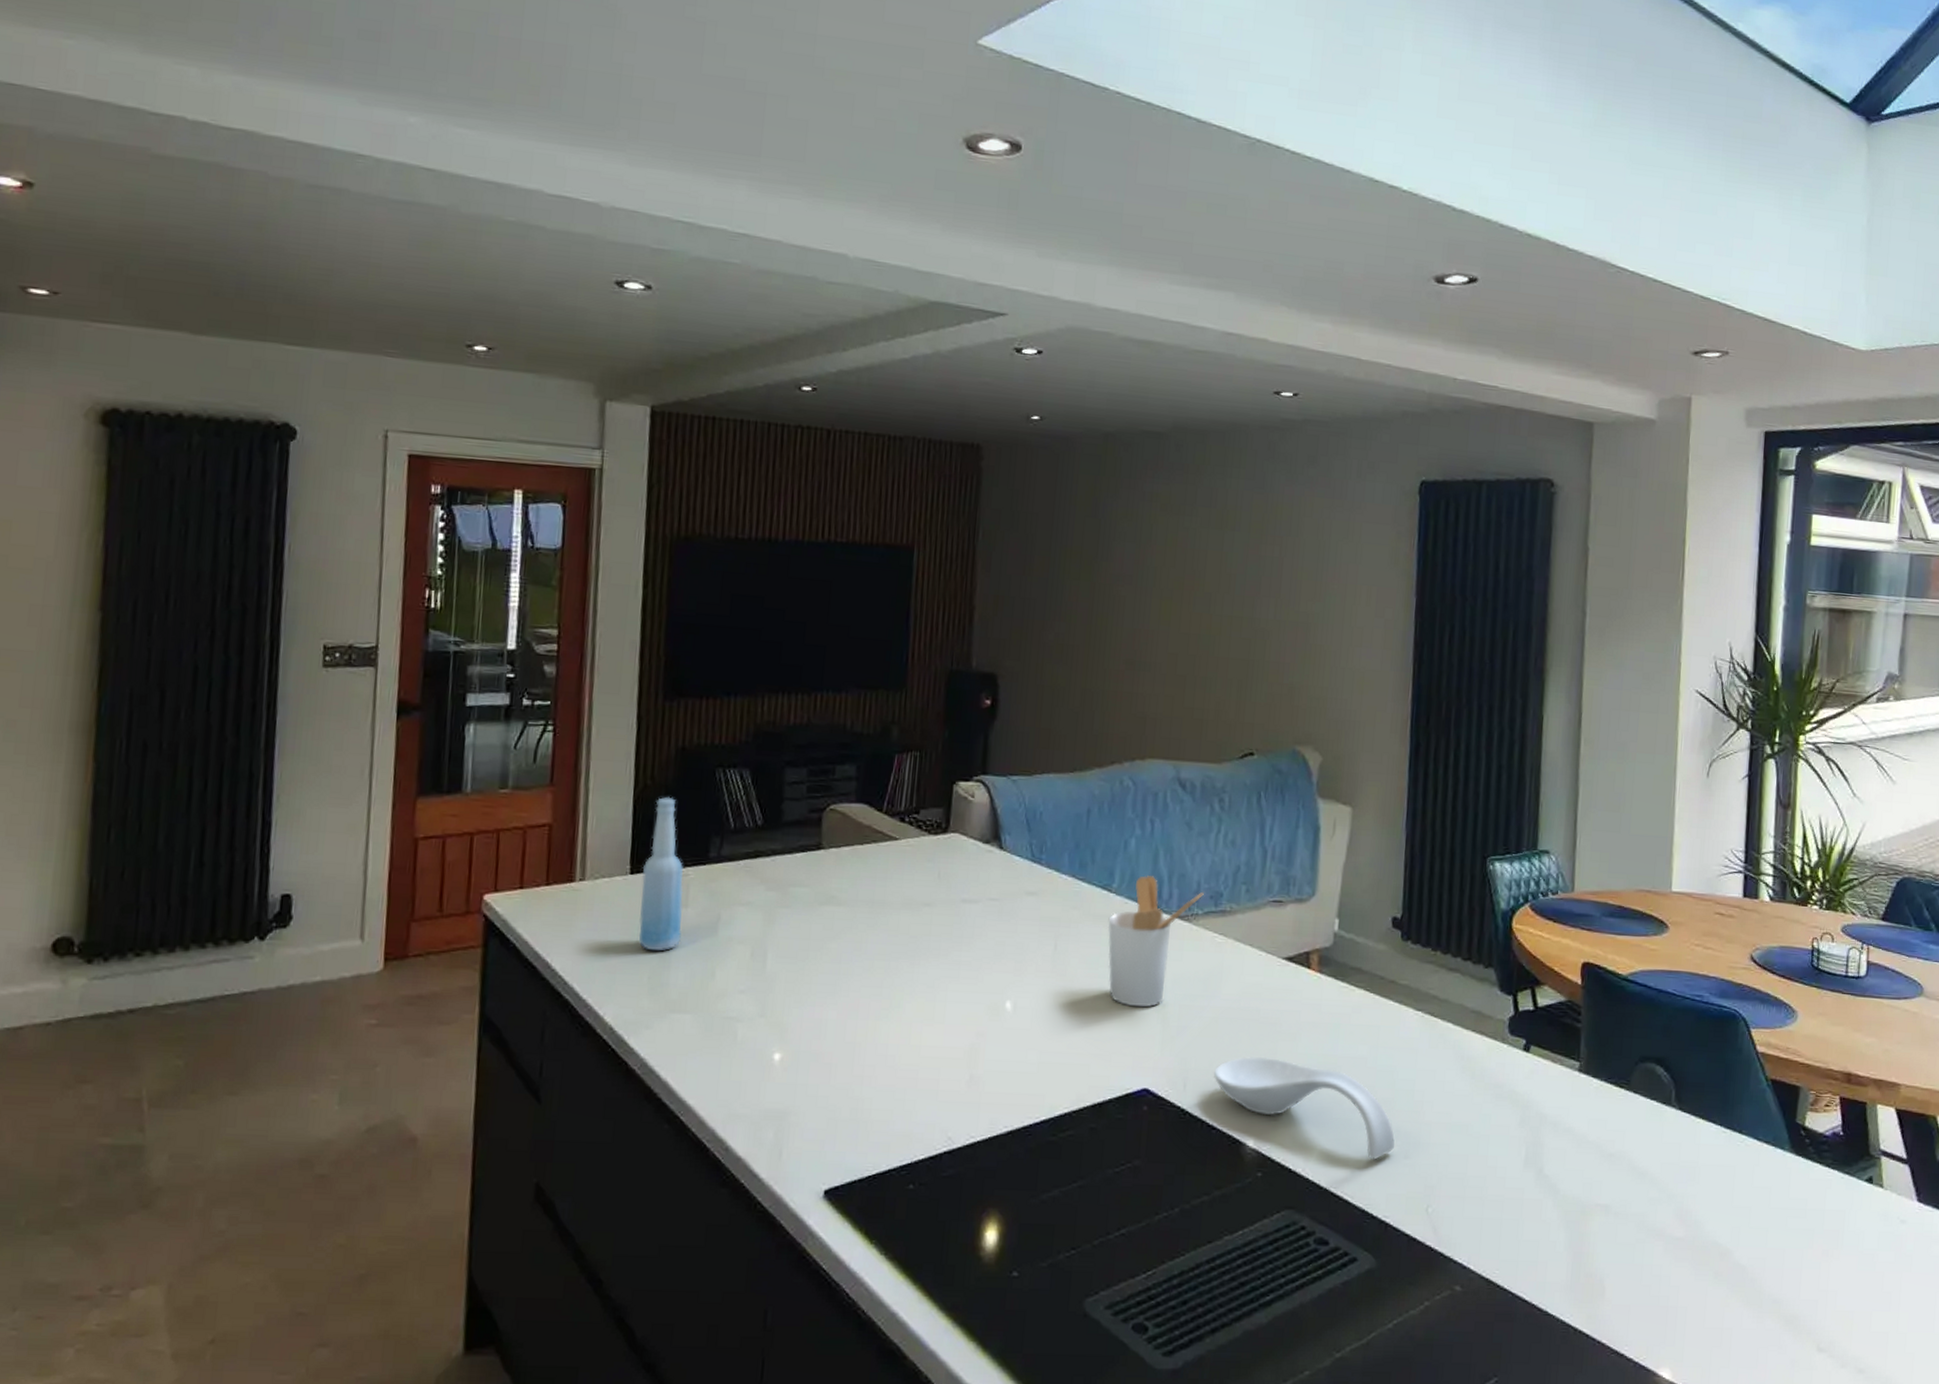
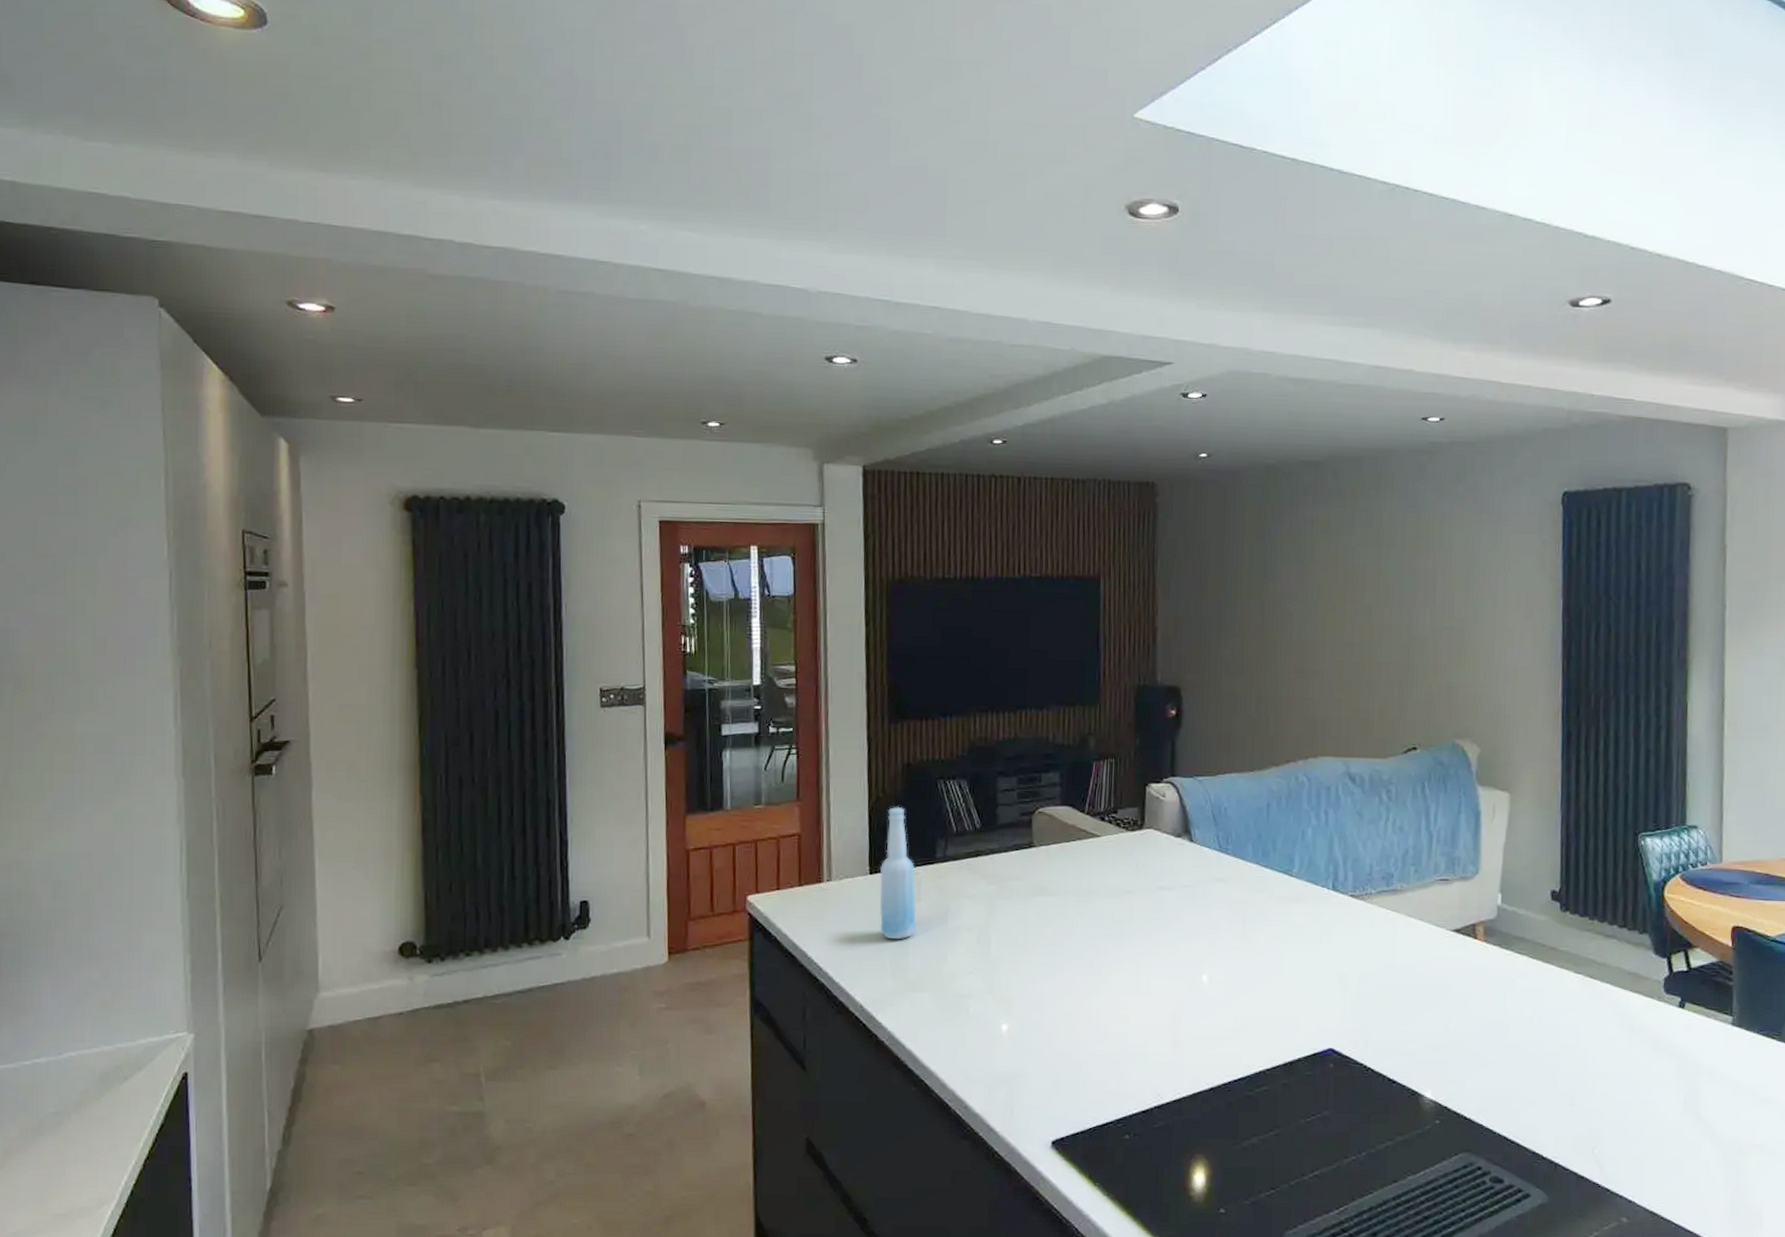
utensil holder: present [1107,875,1204,1008] -> none [1290,861,1376,977]
spoon rest: present [1213,1056,1395,1160] -> none [1391,1018,1562,1107]

